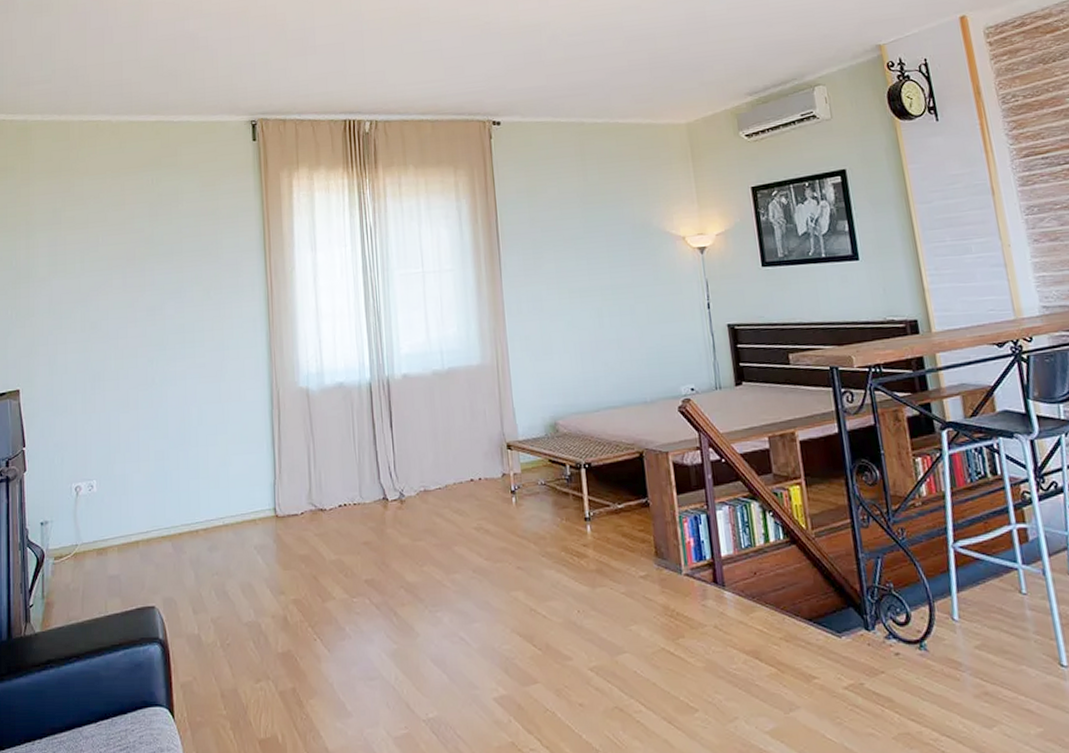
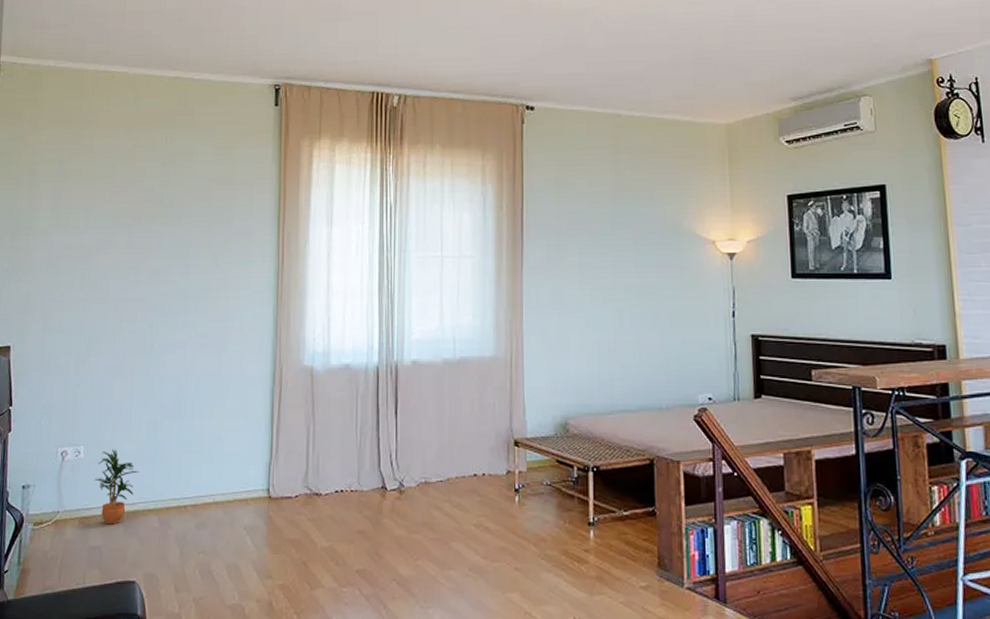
potted plant: none [109,480,151,554] -> present [95,449,139,525]

